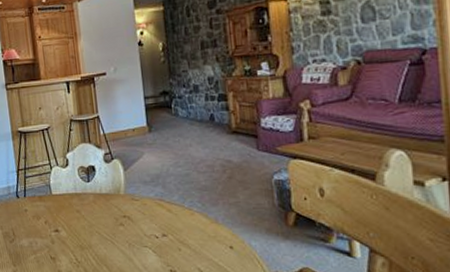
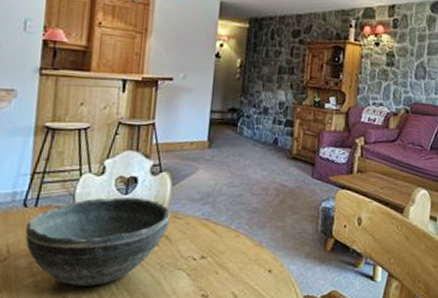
bowl: none [21,183,129,262] -> present [25,197,170,286]

